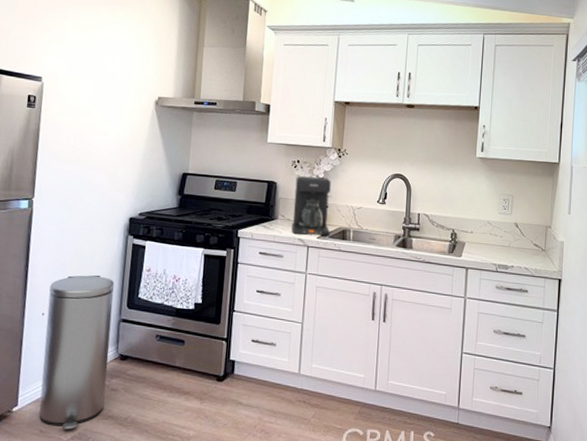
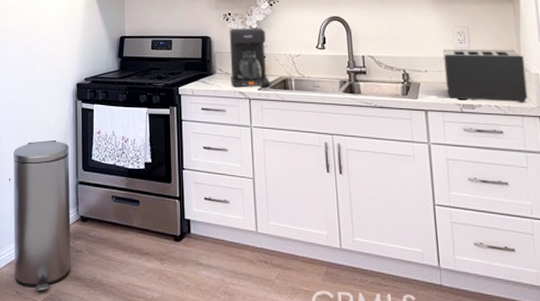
toaster: none [487,213,554,266] -> present [443,49,528,102]

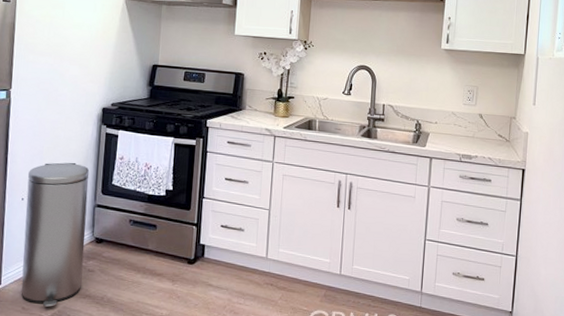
coffee maker: present [229,28,270,88] -> none [258,67,297,126]
toaster: present [443,49,528,102] -> none [451,104,519,156]

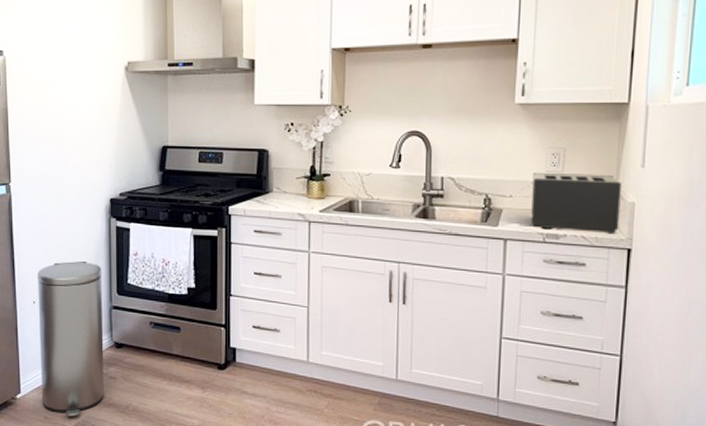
toaster: none [451,104,519,156] -> present [531,172,622,233]

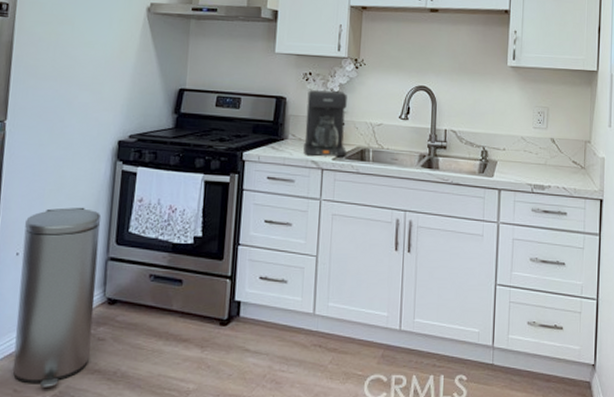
coffee maker: none [288,141,334,209] -> present [303,90,347,157]
toaster: present [531,172,622,233] -> none [521,128,594,185]

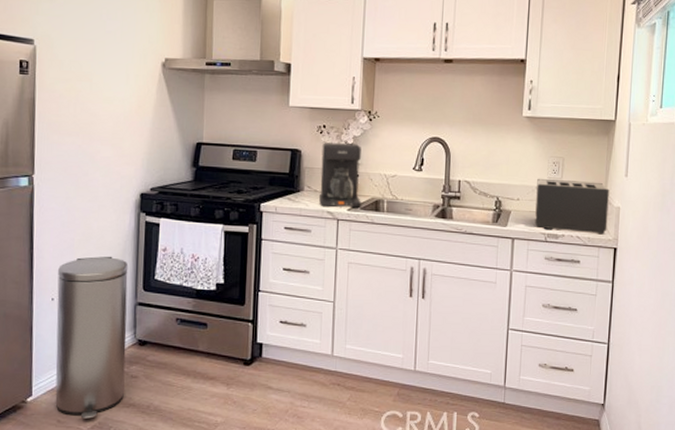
toaster: none [521,128,594,185] -> present [535,178,609,234]

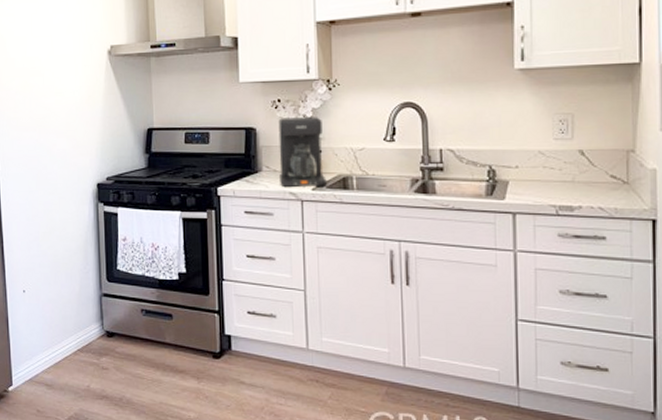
pedal bin: present [55,256,129,419] -> none [27,247,97,409]
toaster: present [535,178,609,234] -> none [540,140,641,203]

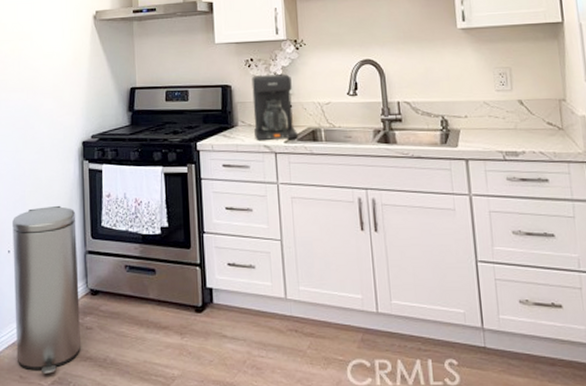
pedal bin: none [27,247,97,409] -> present [12,205,81,374]

